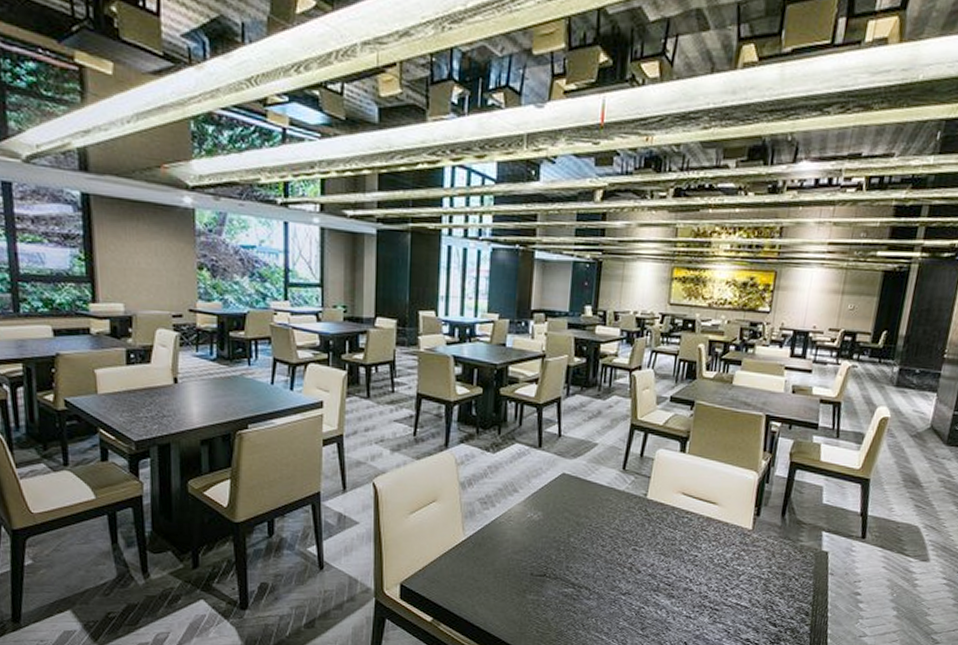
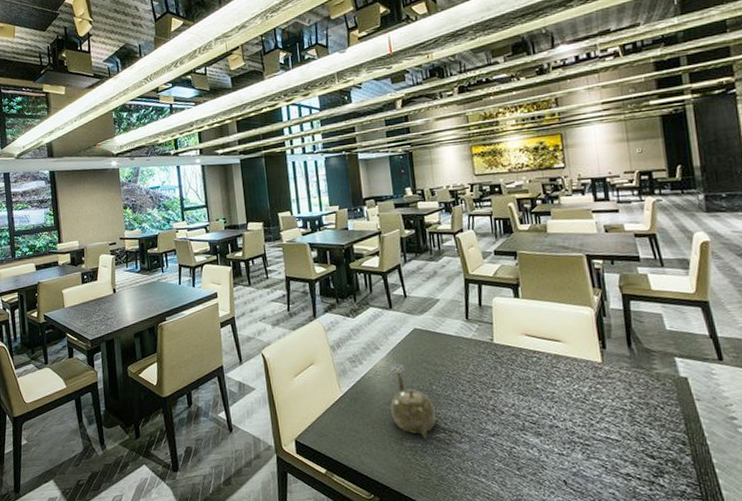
teapot: none [518,517,568,592] -> present [390,370,436,438]

